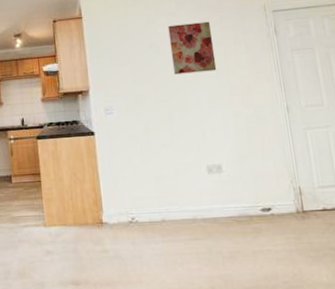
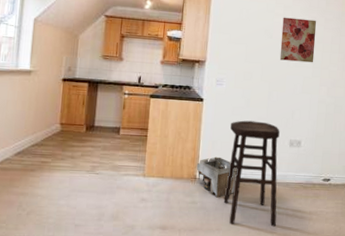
storage bin: none [100,195,151,244] -> present [196,156,237,198]
stool: none [131,148,211,275] -> present [223,120,280,227]

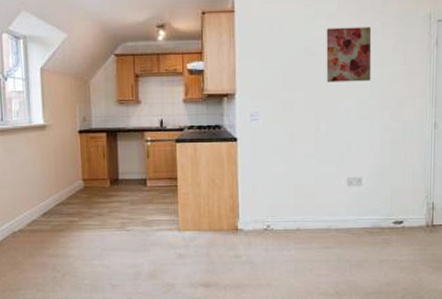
storage bin: present [196,156,237,198] -> none [237,203,285,250]
stool: present [223,120,280,227] -> none [272,159,338,280]

